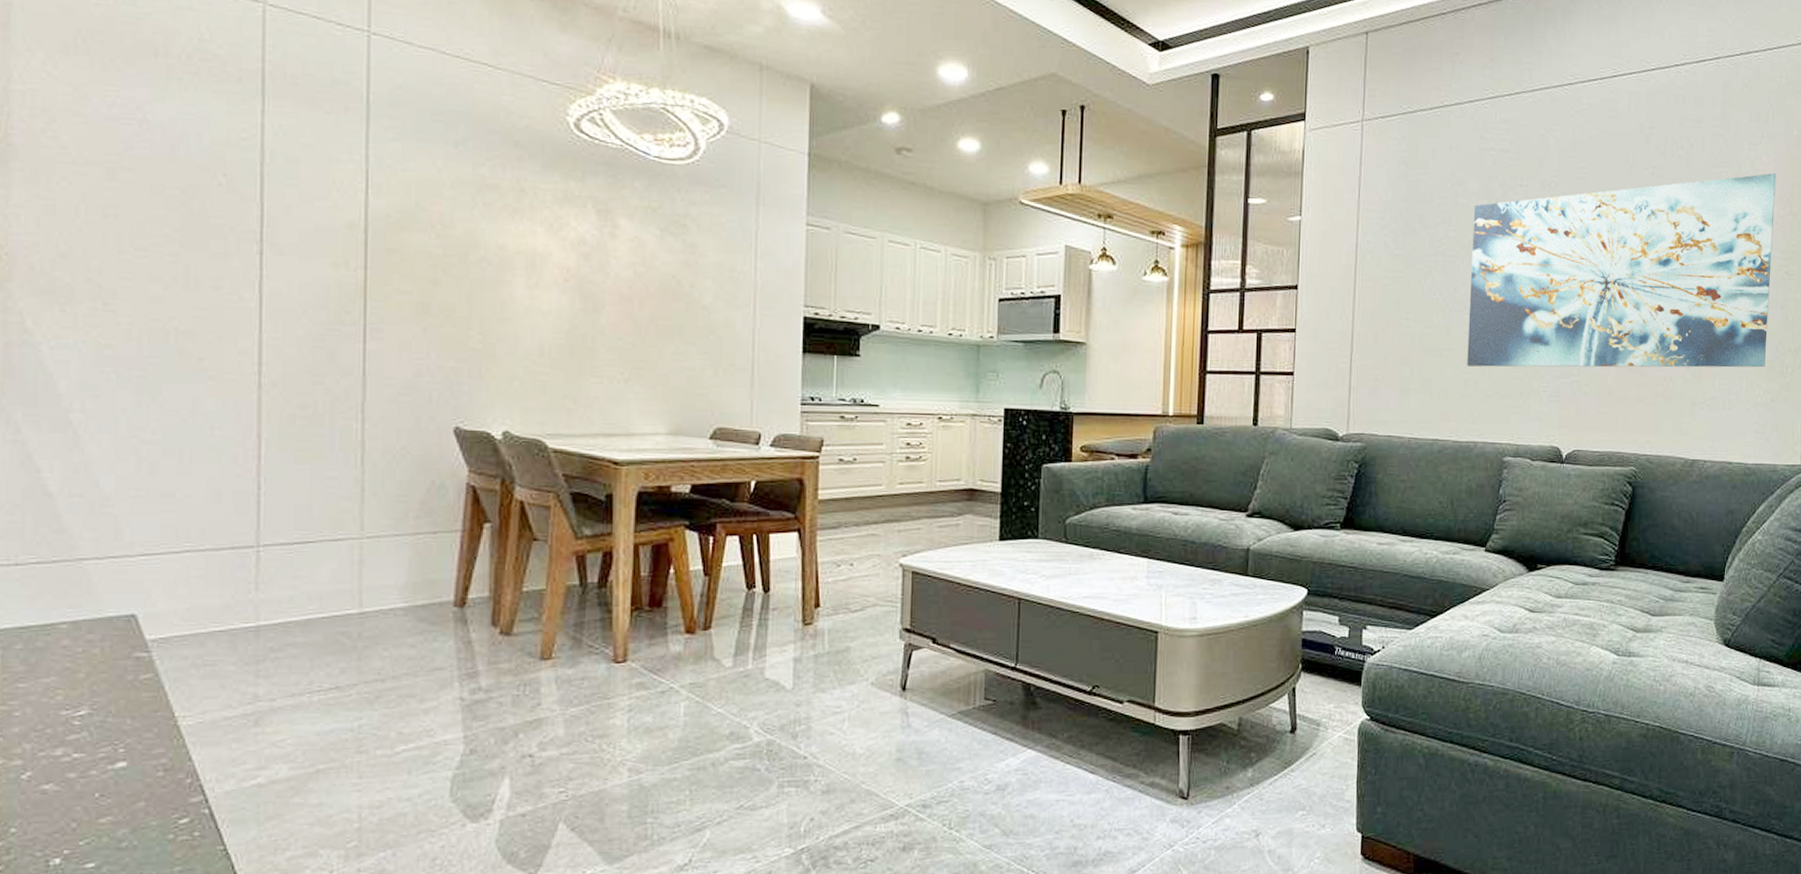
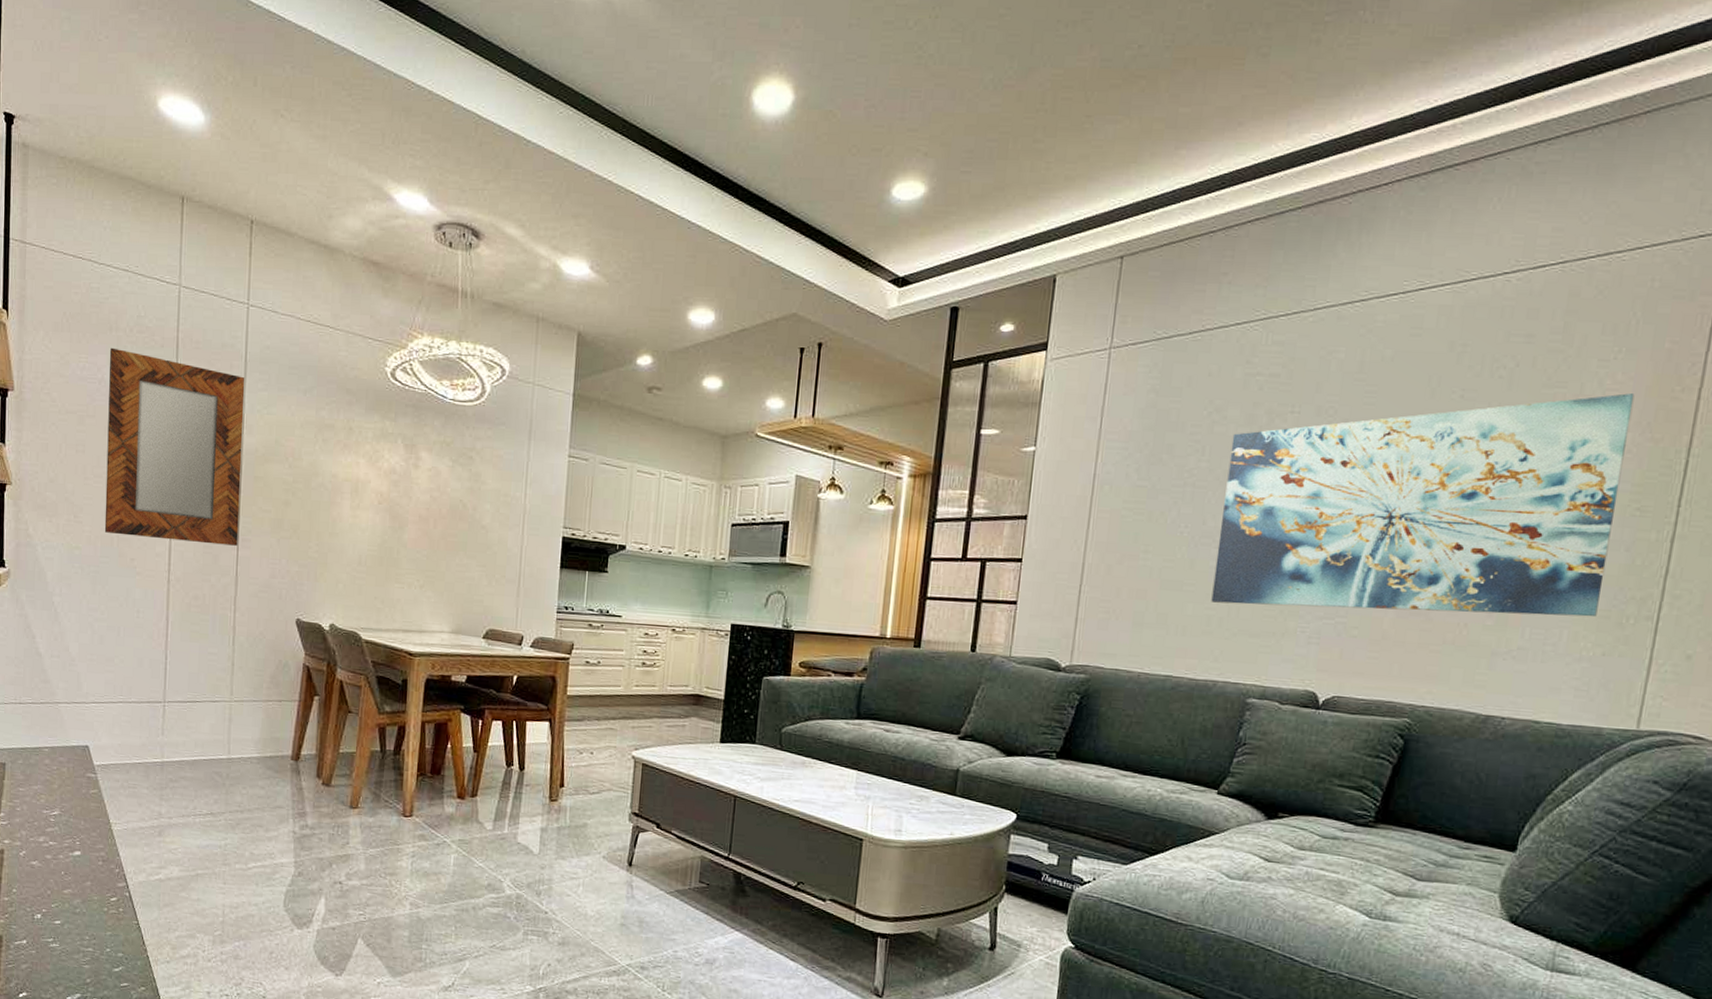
home mirror: none [153,79,368,337] -> present [104,347,245,546]

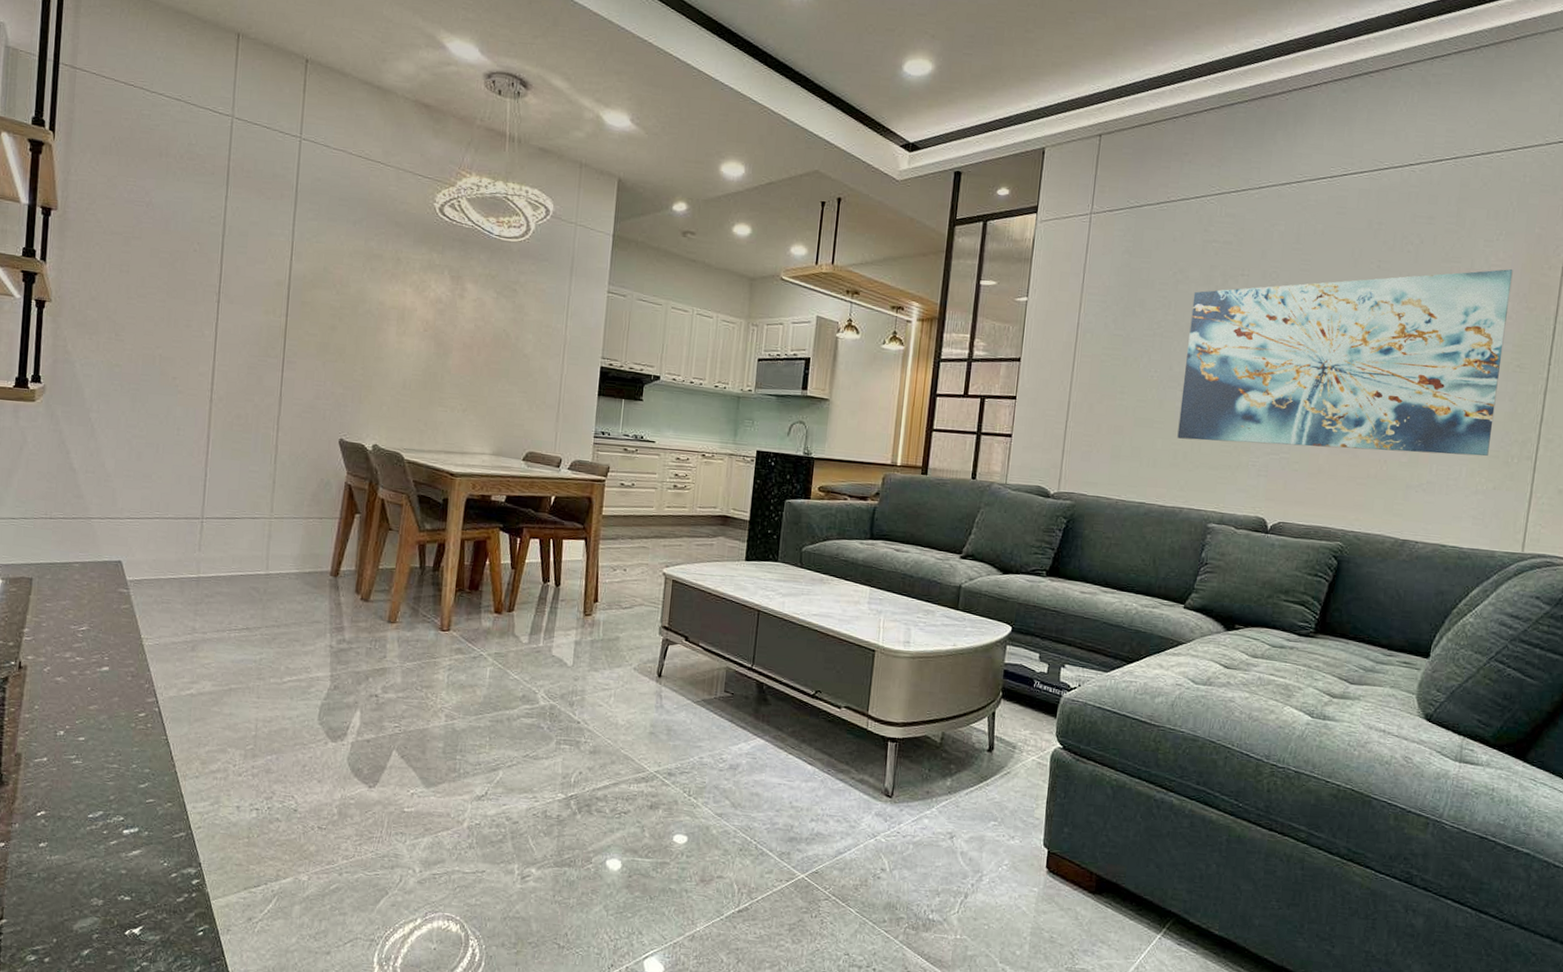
home mirror: present [104,347,245,546] -> none [146,172,296,368]

